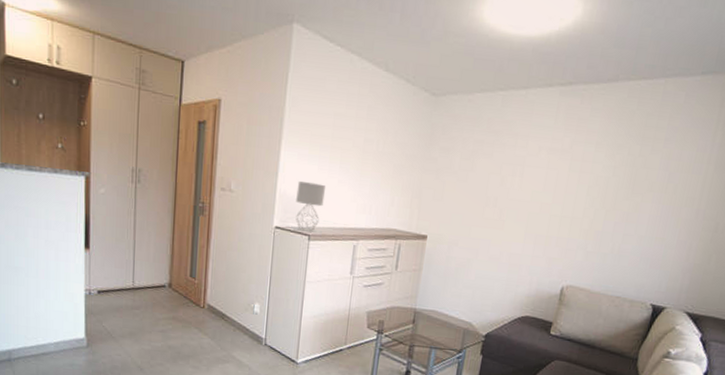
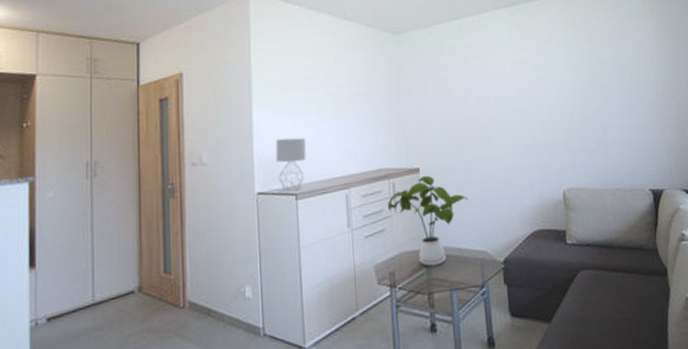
house plant: none [389,243,467,325] -> present [387,175,469,267]

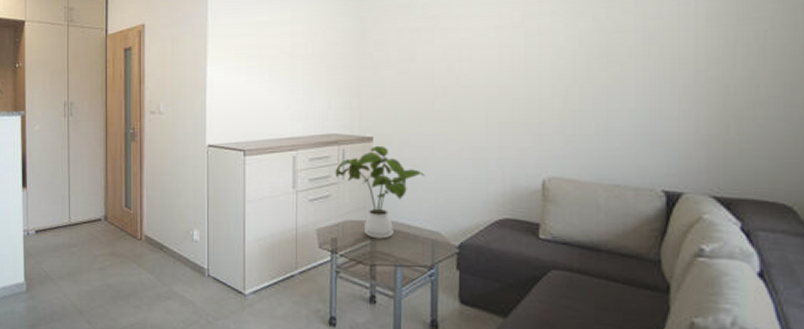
table lamp: present [275,138,306,192] -> none [227,95,256,147]

